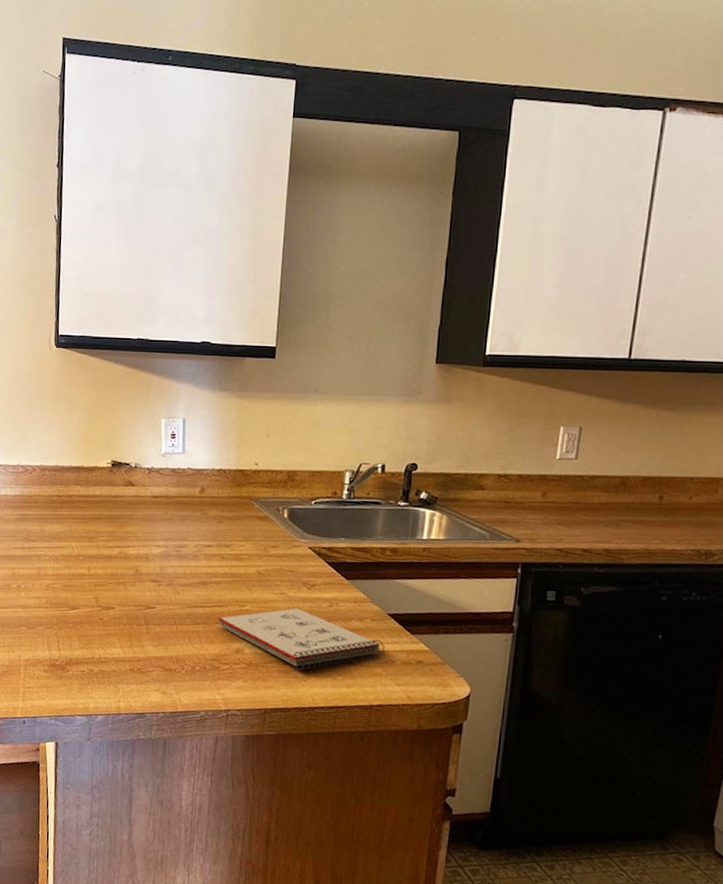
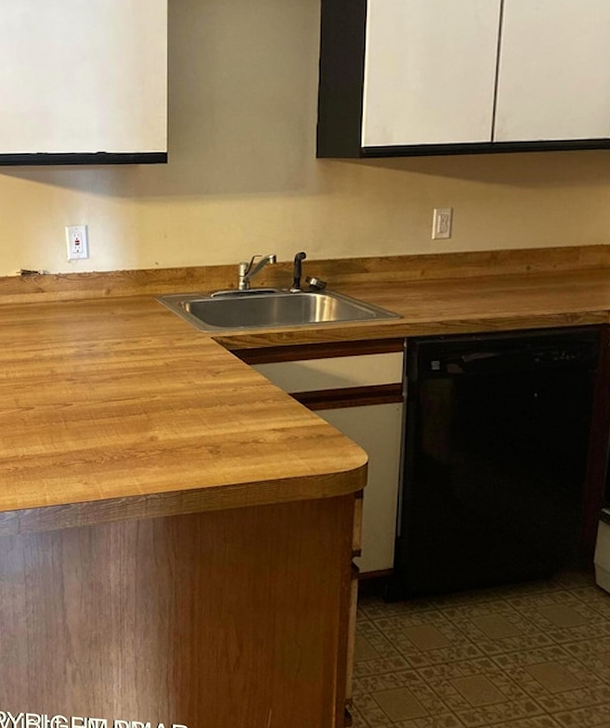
notepad: present [218,608,385,670] -> none [131,395,288,452]

